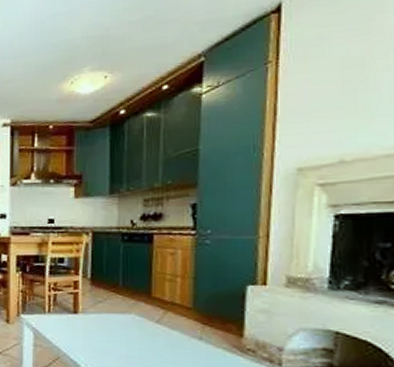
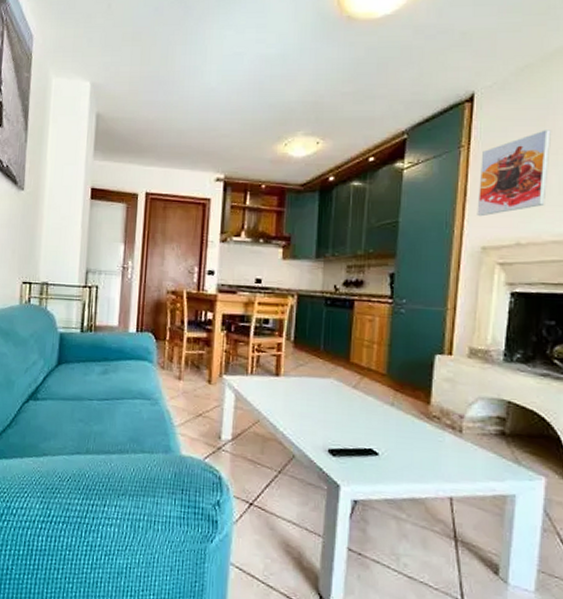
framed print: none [289,31,379,136] -> present [477,130,551,217]

